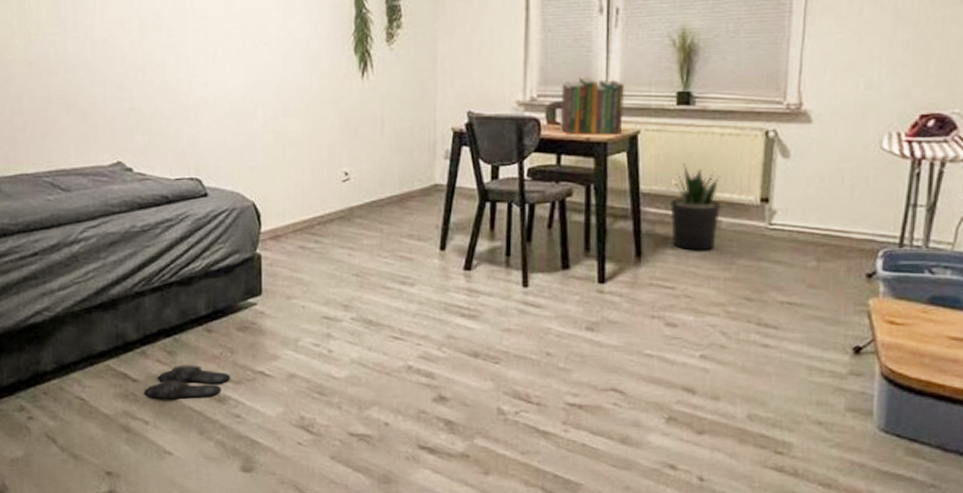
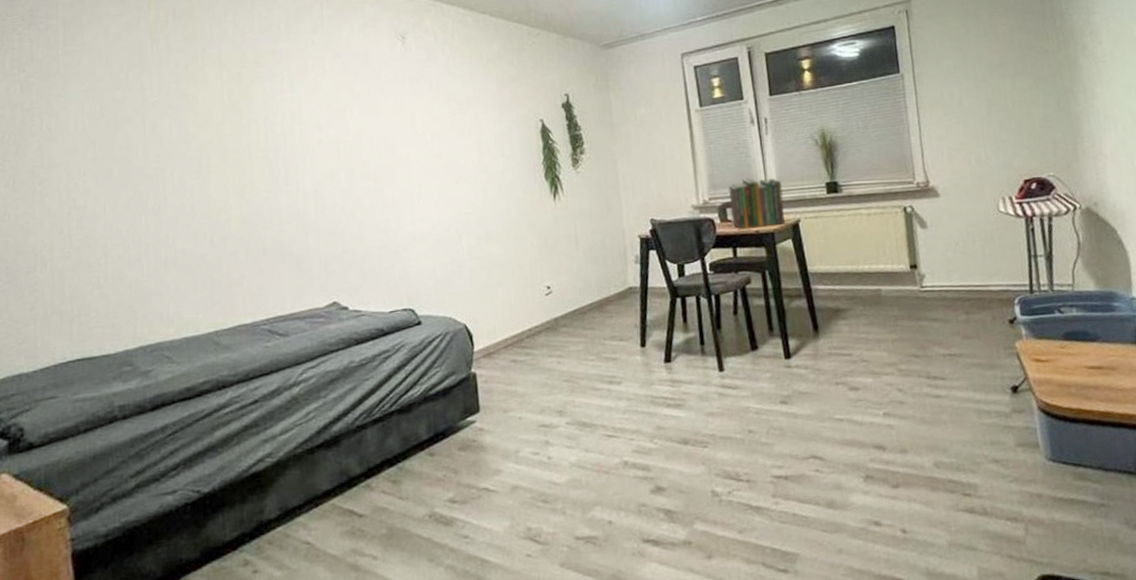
slippers: present [145,364,230,400] -> none [372,490,455,532]
planter: present [670,163,722,251] -> none [835,242,879,319]

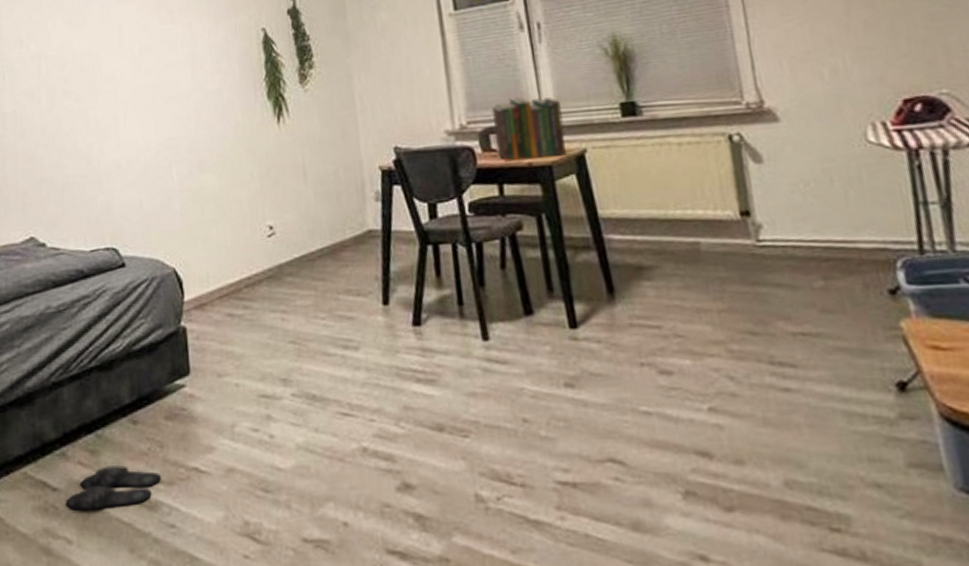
slippers: none [372,490,455,532] -> present [66,464,161,512]

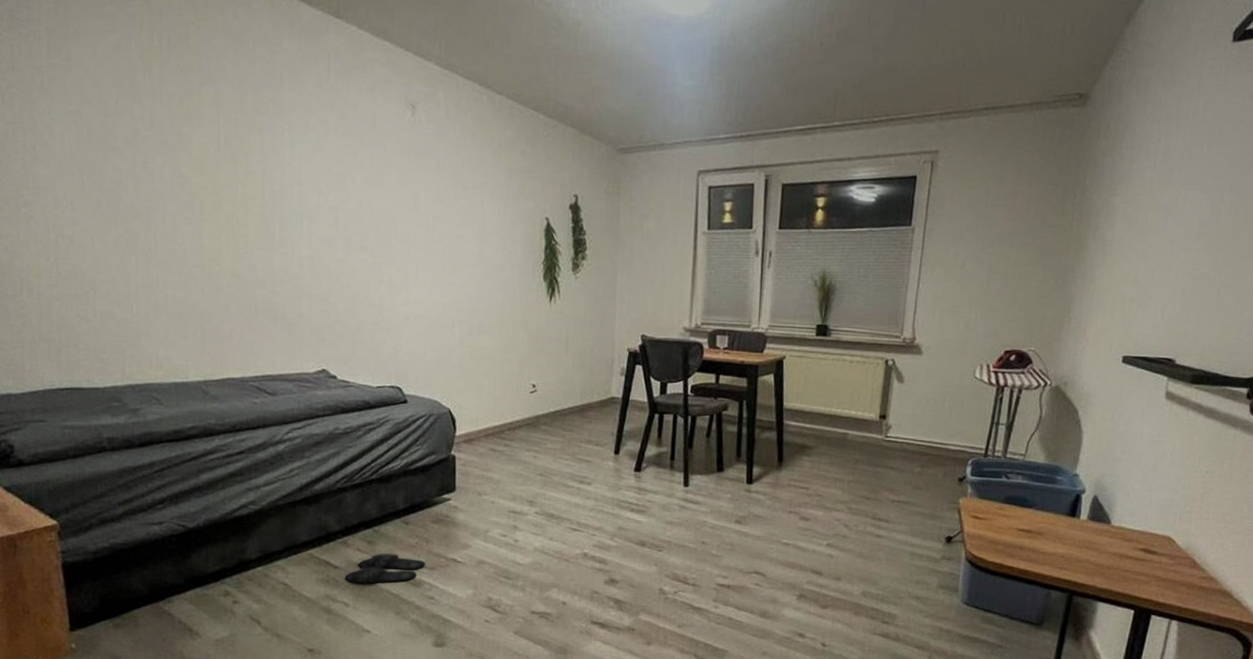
books: present [491,96,566,162] -> none [720,309,775,359]

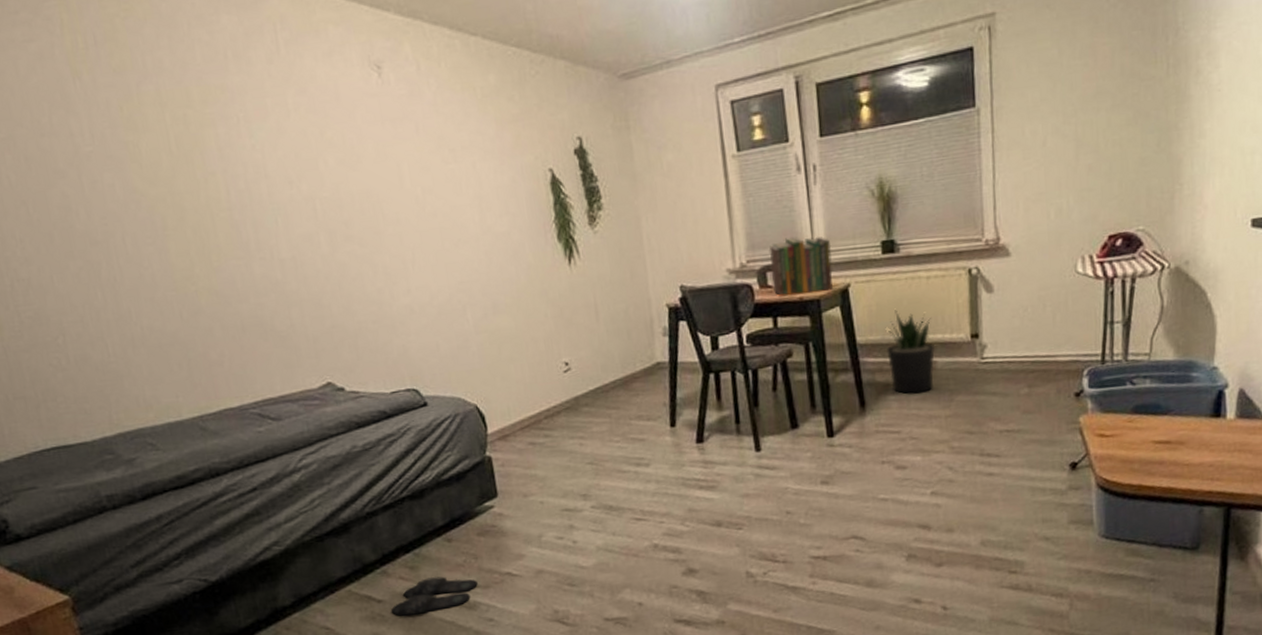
books: none [720,309,775,359] -> present [769,236,833,297]
planter: none [807,384,850,458] -> present [887,310,935,394]

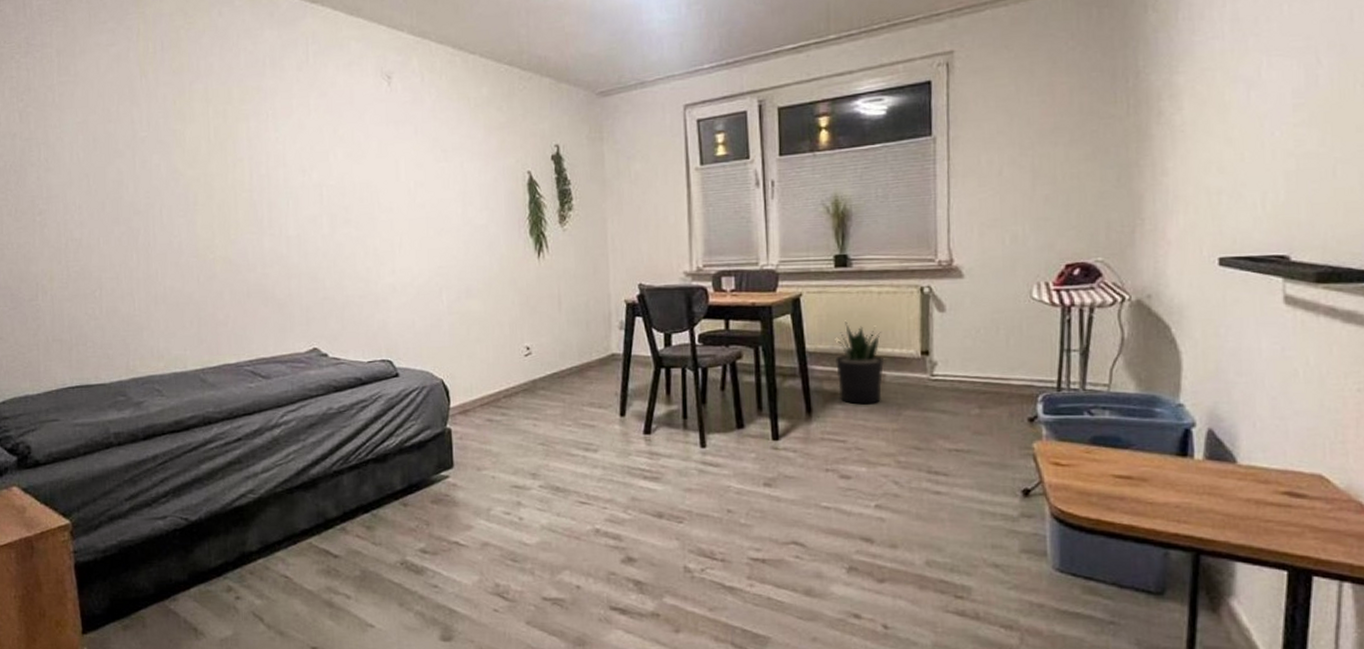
slippers: present [391,576,478,617] -> none [346,538,427,574]
books: present [769,236,833,297] -> none [725,246,786,301]

